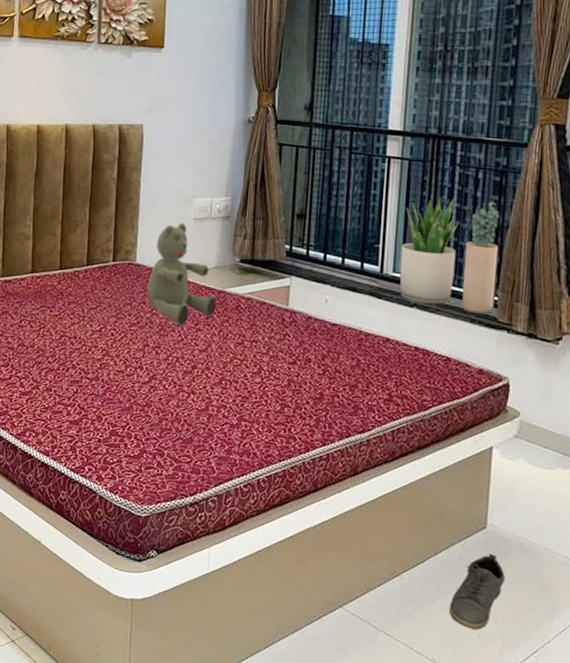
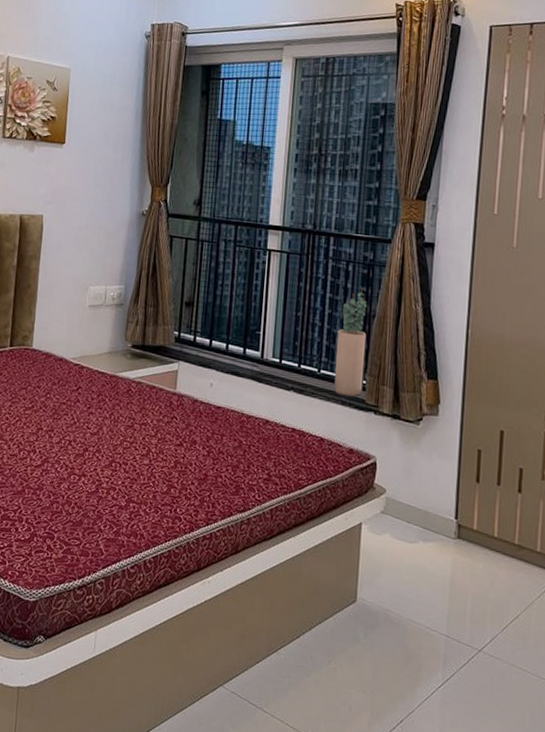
teddy bear: present [147,223,217,327] -> none [42,309,109,410]
planter: present [399,197,459,305] -> none [278,287,332,388]
shoe: present [448,554,505,630] -> none [322,627,374,703]

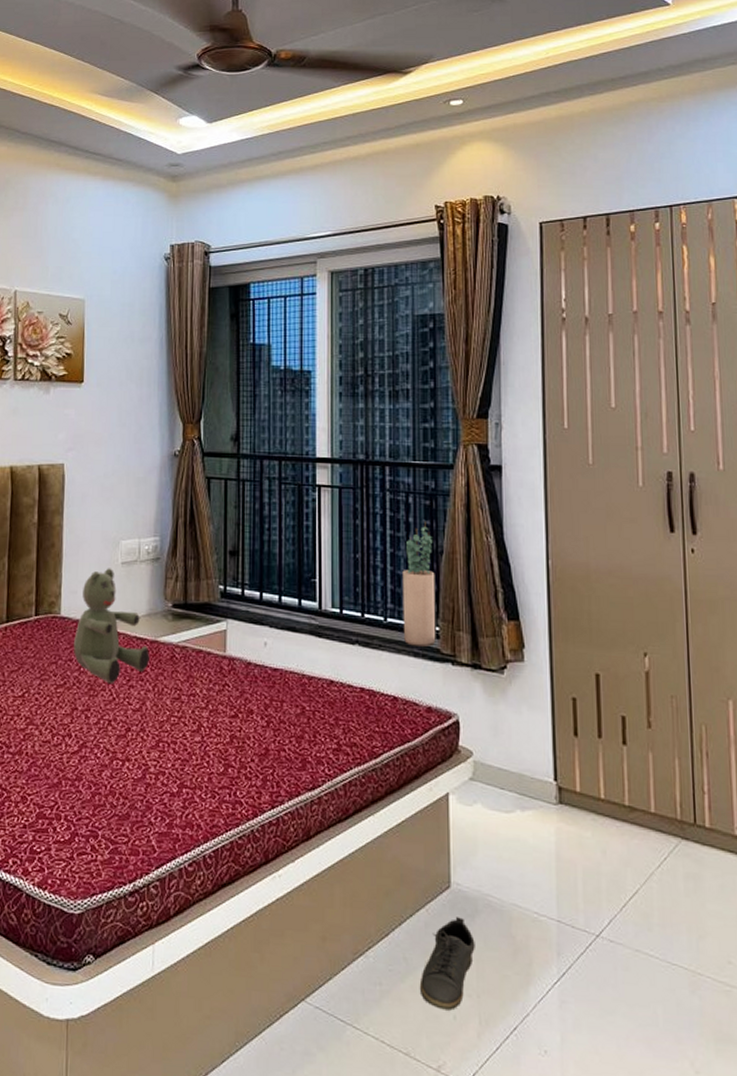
teddy bear: none [42,309,109,410] -> present [74,568,150,684]
shoe: none [322,627,374,703] -> present [419,917,475,1011]

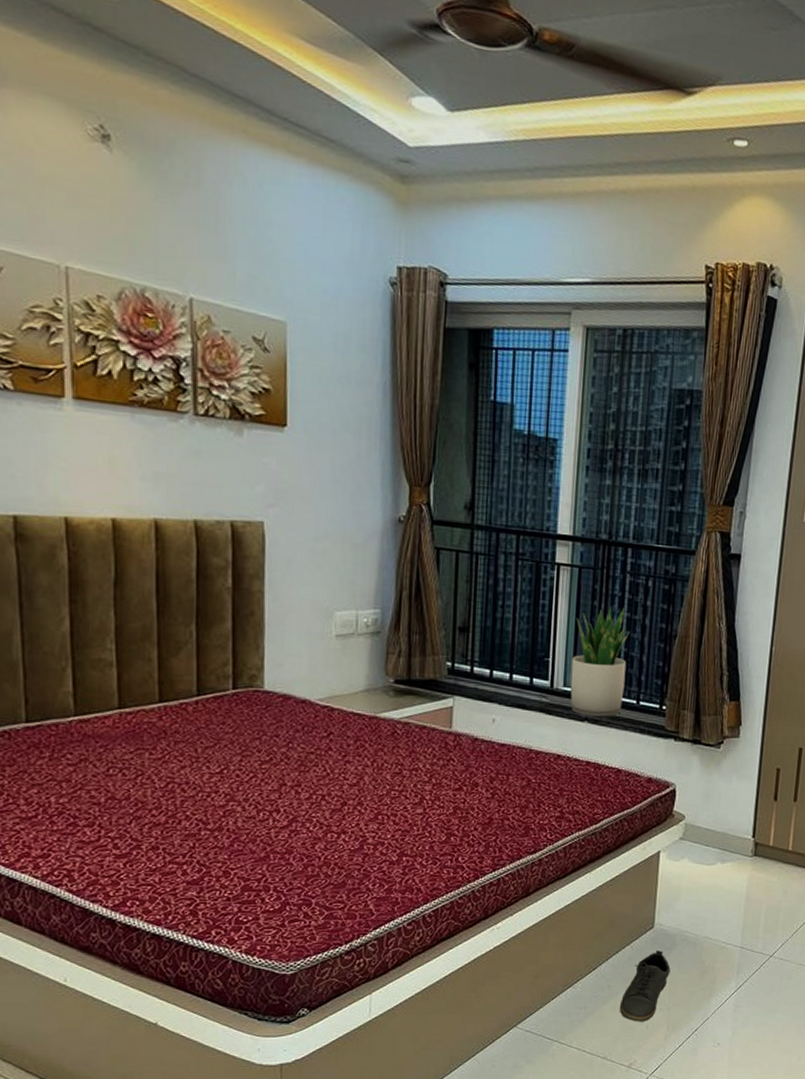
teddy bear: present [74,568,150,684] -> none [280,640,368,760]
planter: none [338,524,394,640] -> present [570,606,629,717]
vase: present [402,521,436,648] -> none [632,605,669,725]

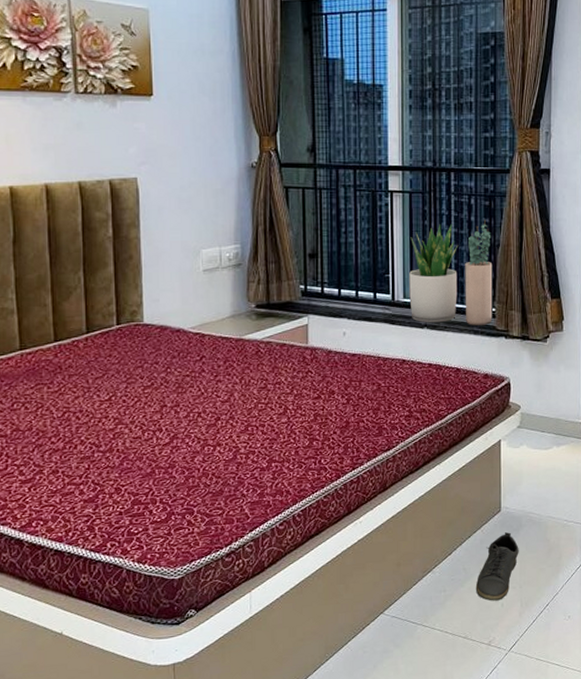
vase: none [632,605,669,725] -> present [465,219,493,326]

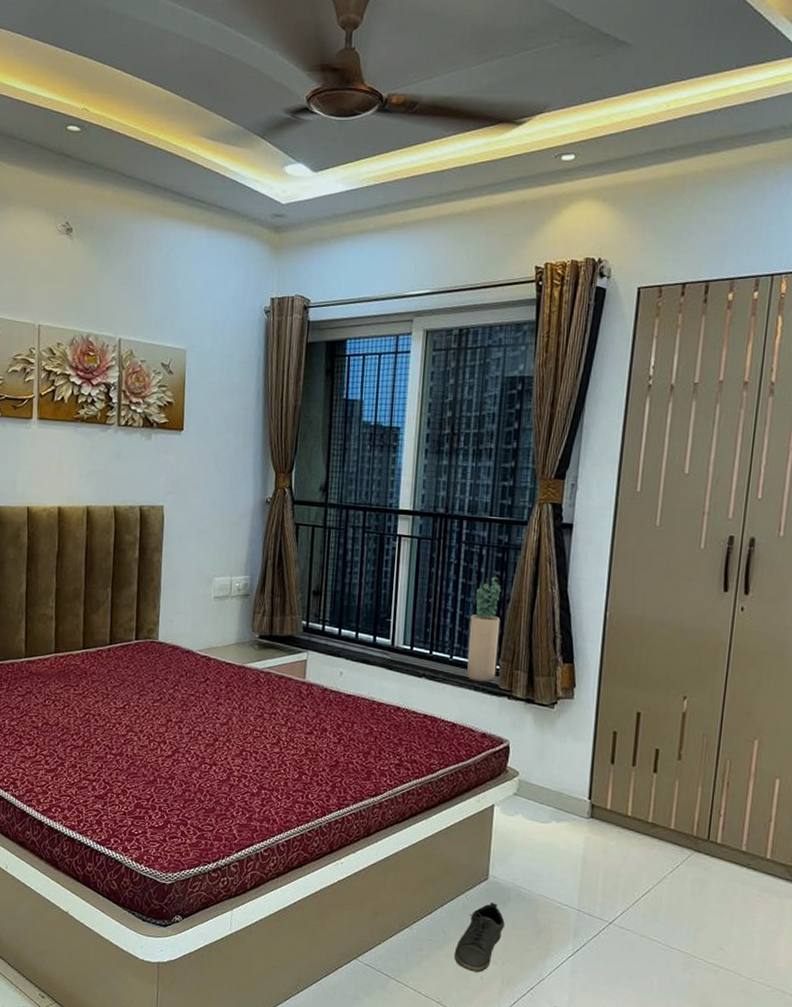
planter: present [409,224,457,323] -> none [409,573,464,674]

